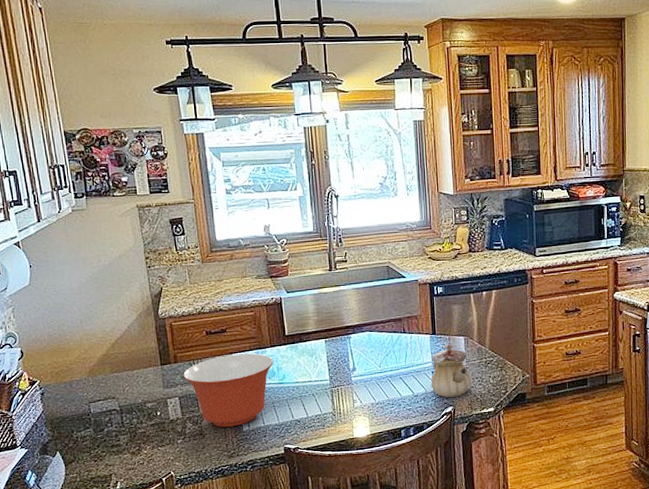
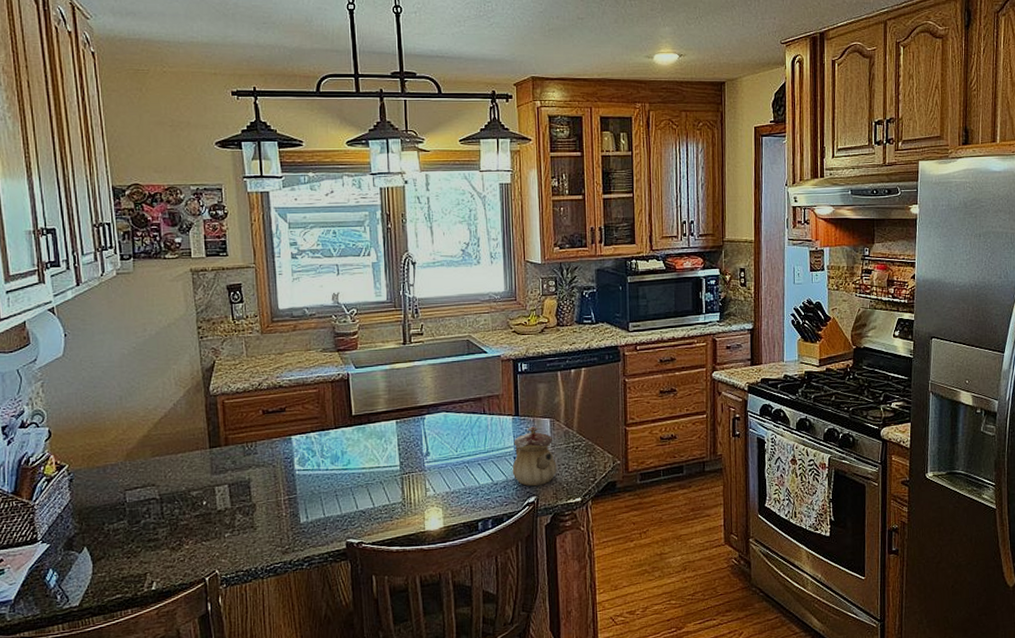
mixing bowl: present [183,353,274,428] -> none [235,435,338,519]

